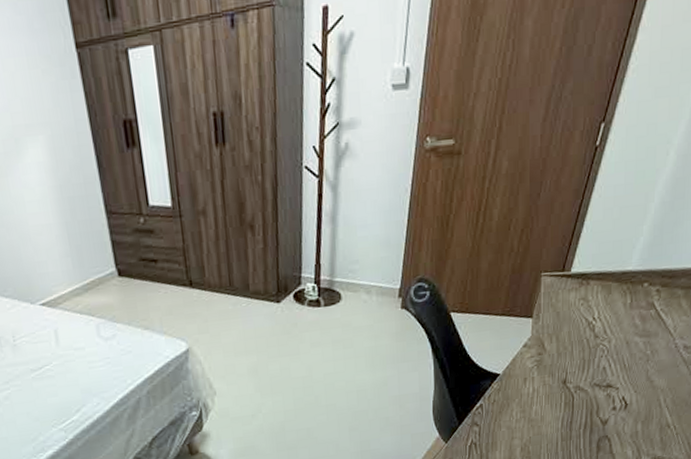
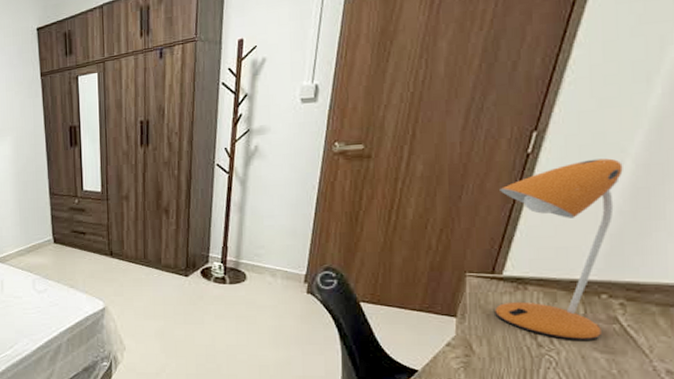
desk lamp: none [563,149,668,329] -> present [495,158,623,340]

